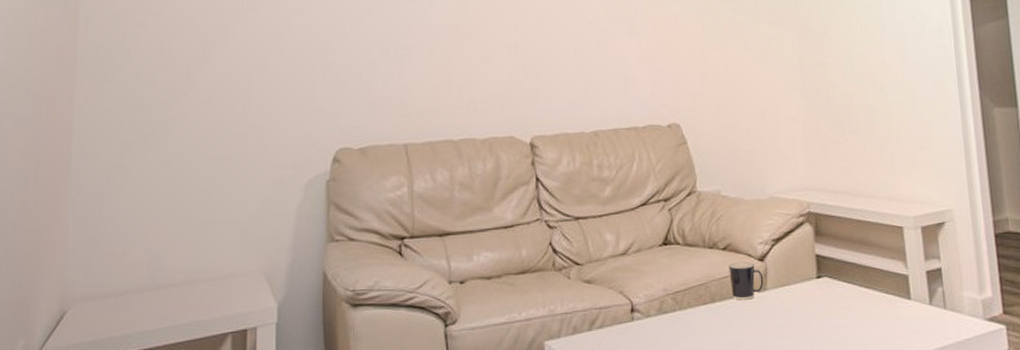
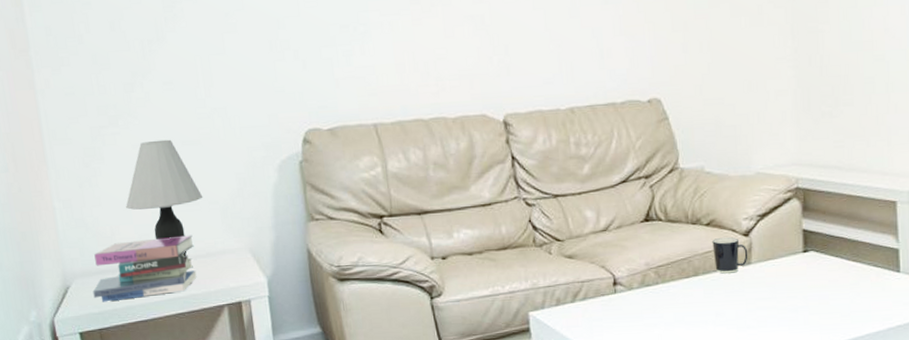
books: none [90,256,207,330] -> present [93,235,197,302]
table lamp: none [143,156,224,279] -> present [126,139,203,256]

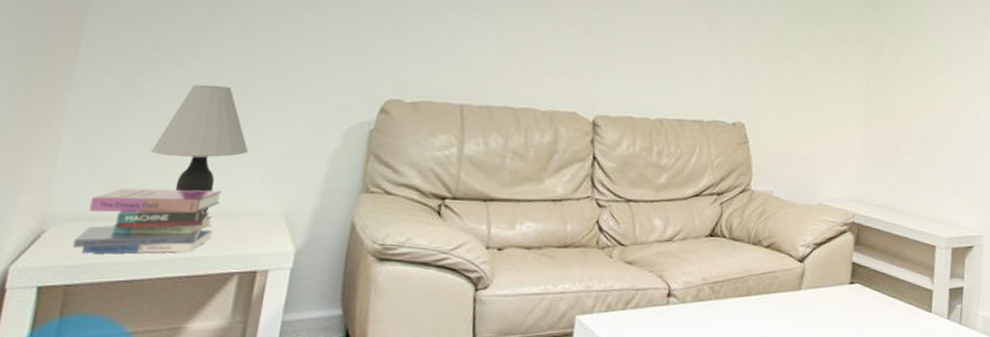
mug: present [712,237,748,274] -> none [767,260,801,297]

